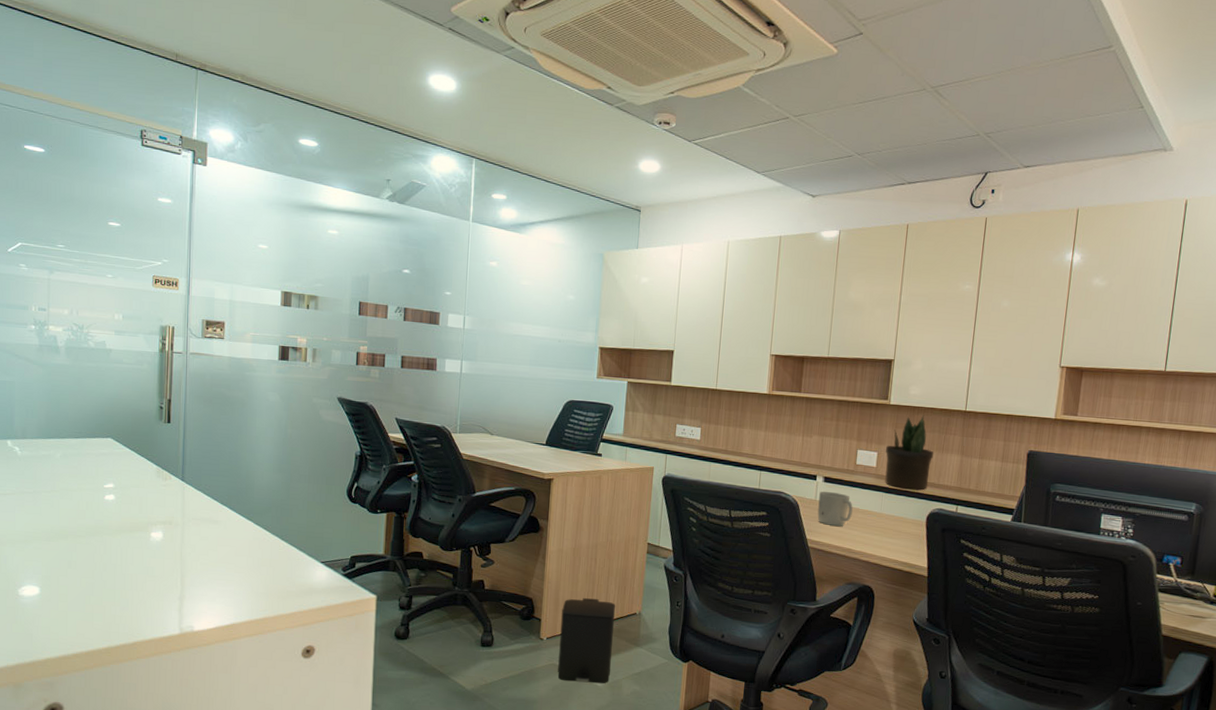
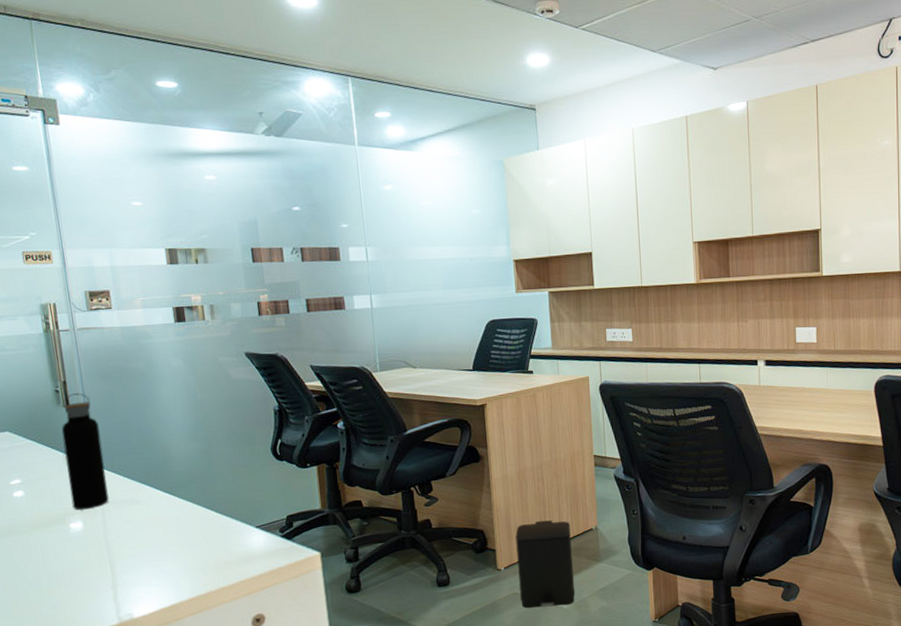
water bottle: none [156,411,193,521] -> present [61,393,109,509]
mug: present [817,491,853,526] -> none [763,374,799,409]
planter: present [885,416,934,491] -> none [823,283,874,362]

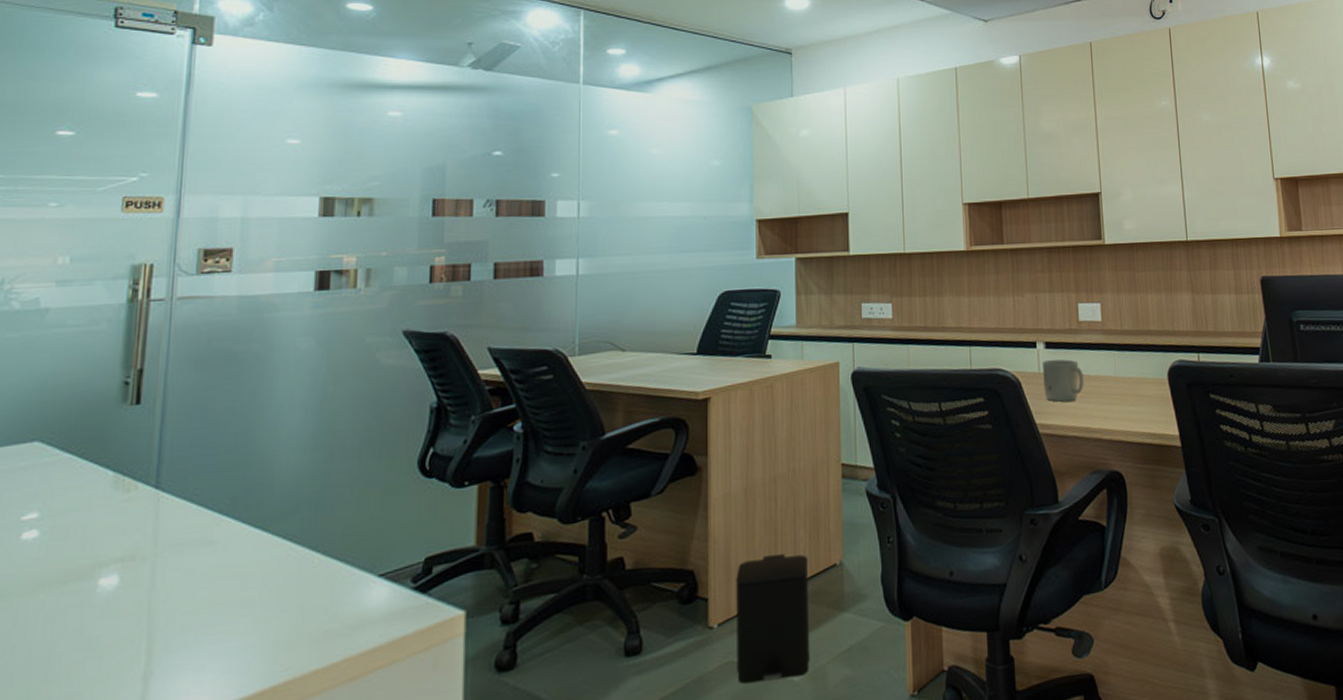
water bottle: present [61,393,109,509] -> none [109,385,177,557]
mug: none [763,374,799,409] -> present [1043,359,1084,402]

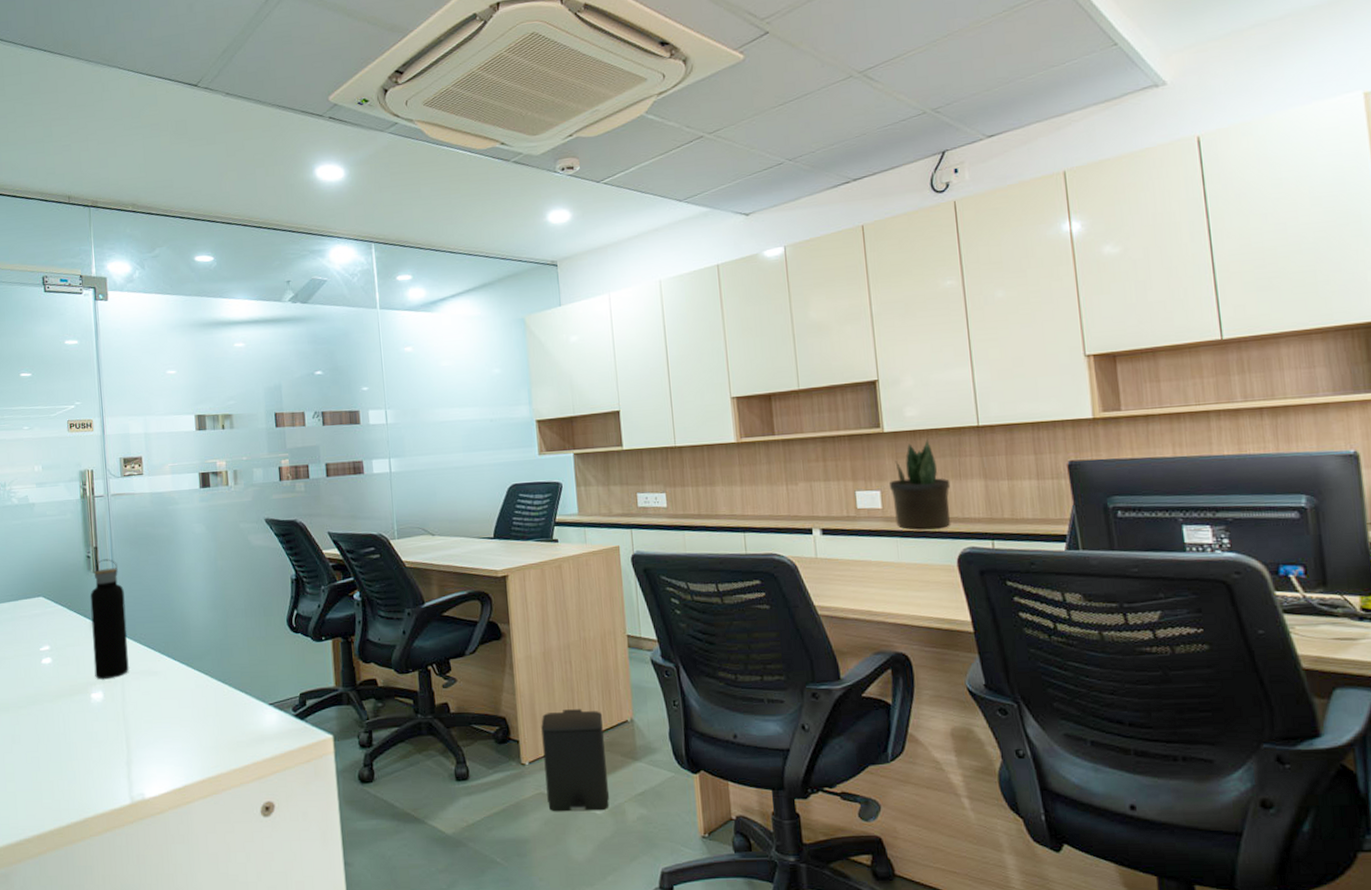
water bottle: none [109,385,177,557] -> present [90,559,129,679]
mug: present [1043,359,1084,402] -> none [819,545,865,586]
planter: none [1108,253,1163,344] -> present [888,440,951,531]

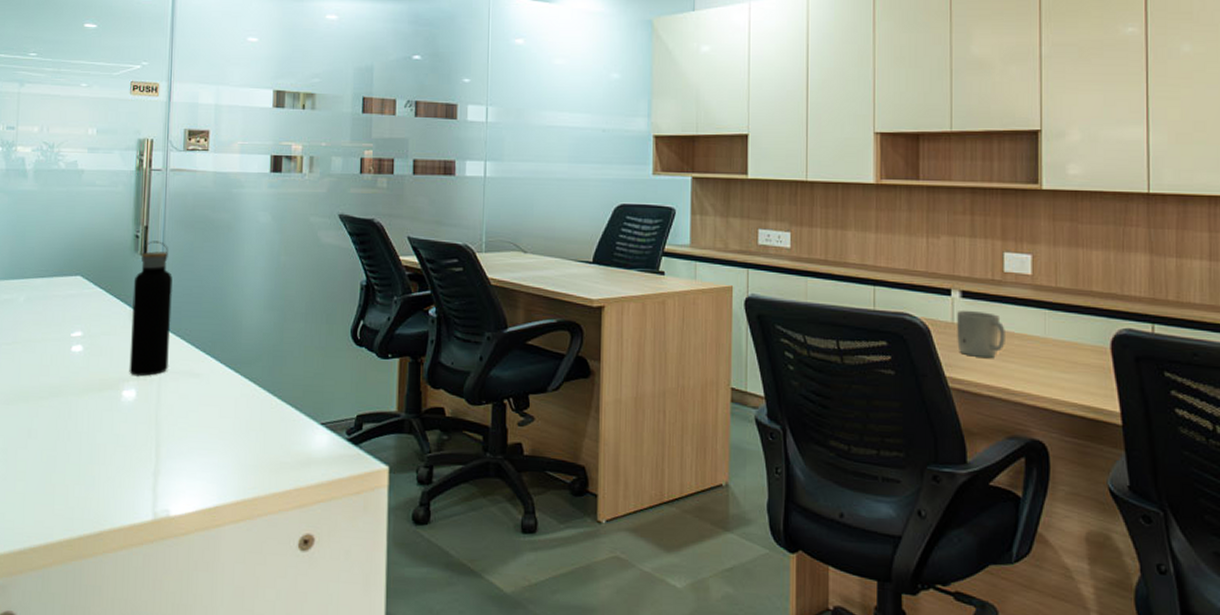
pedal bin: present [541,709,609,812] -> none [622,465,695,584]
mug: none [819,545,865,586] -> present [957,310,1005,358]
planter: present [888,440,951,531] -> none [1042,203,1111,306]

